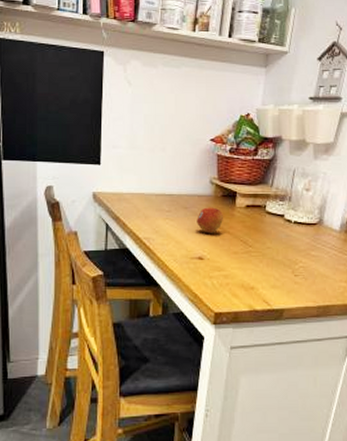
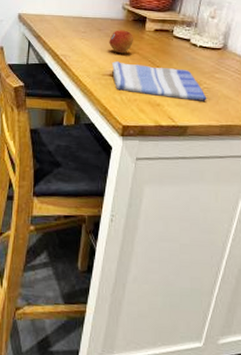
dish towel: none [200,243,303,282] -> present [111,61,207,101]

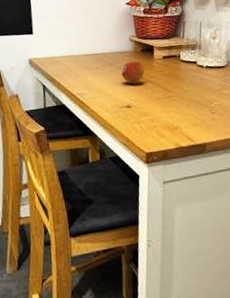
dish towel: present [111,61,207,101] -> none [127,90,220,120]

